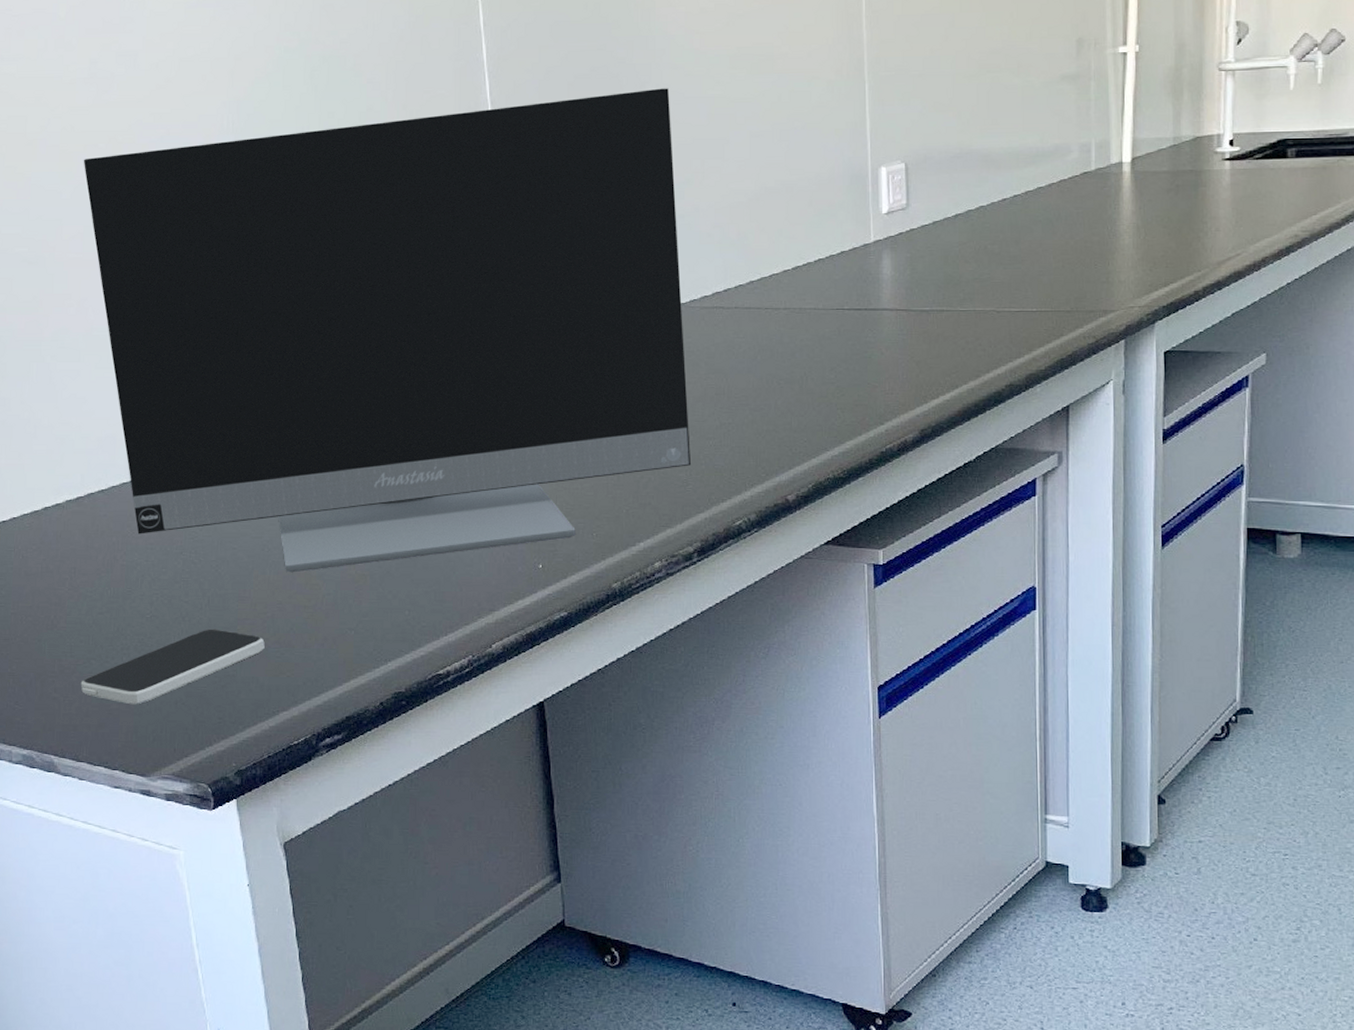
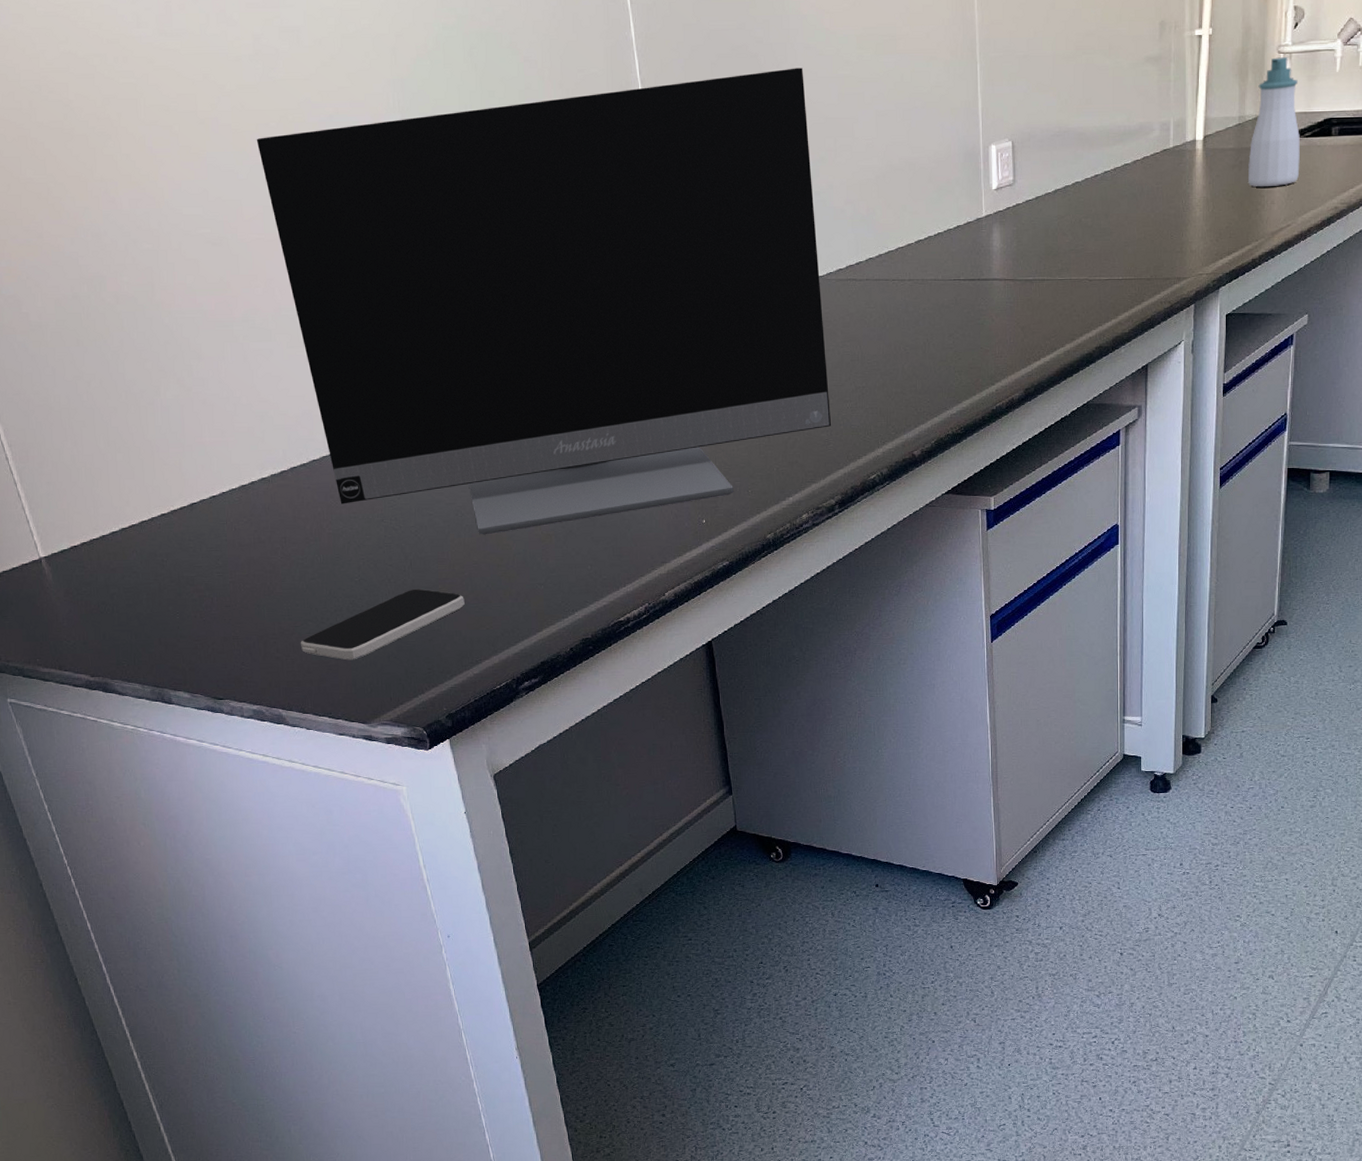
soap bottle: none [1185,75,1250,213] -> present [1247,57,1300,187]

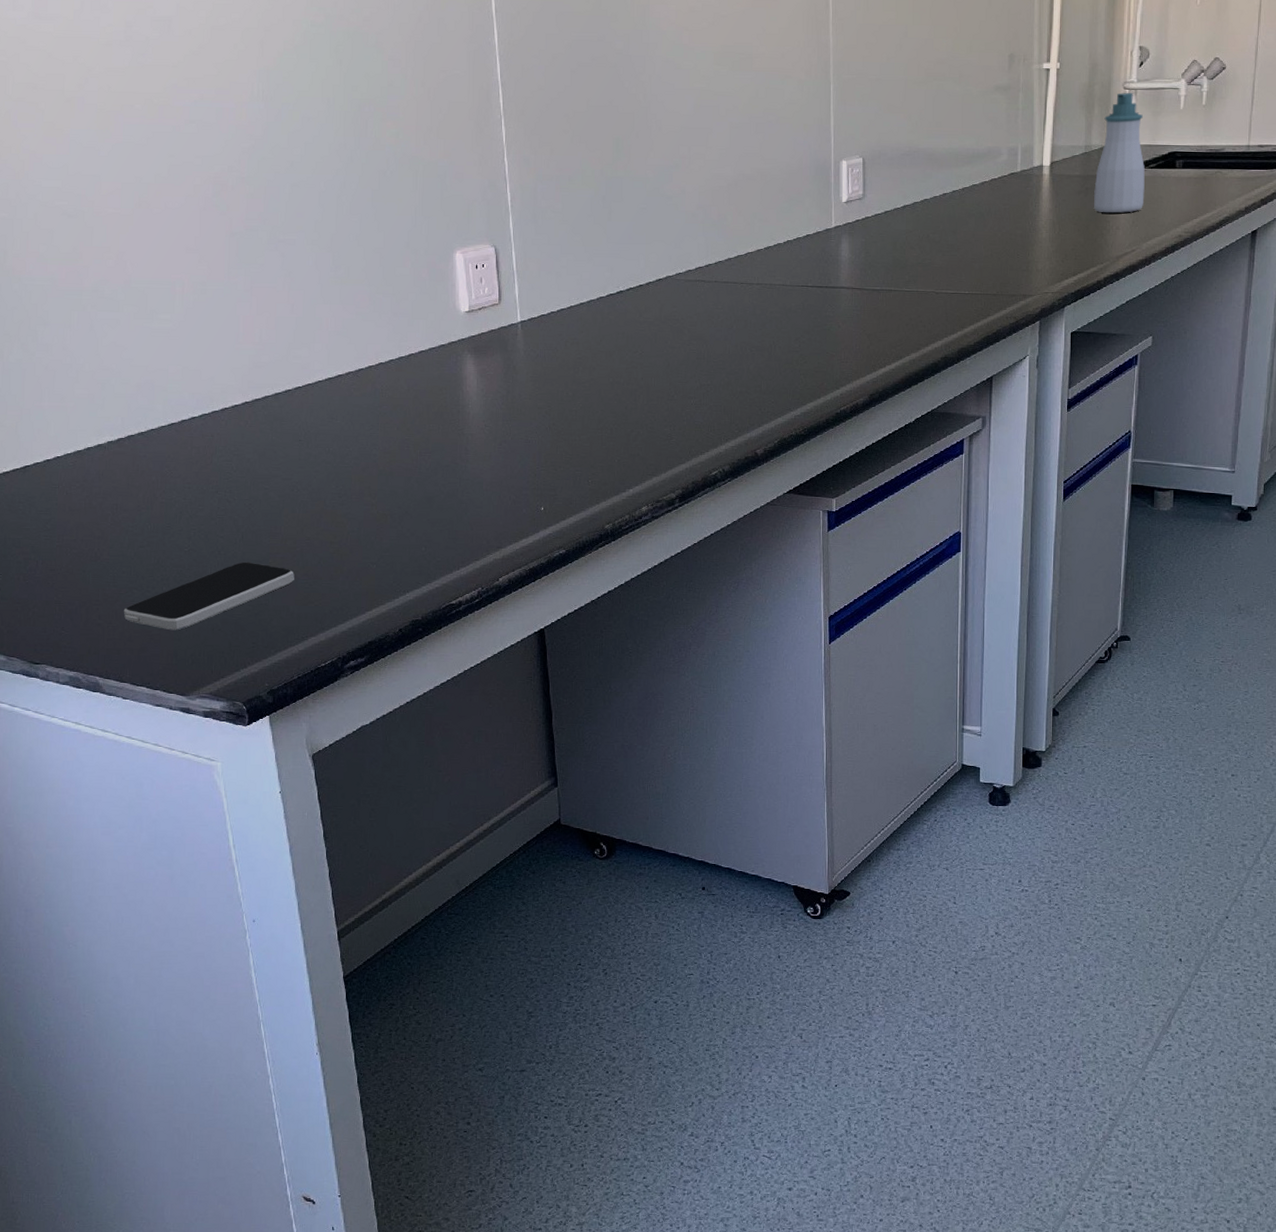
monitor: present [256,68,832,535] -> none [120,79,675,512]

